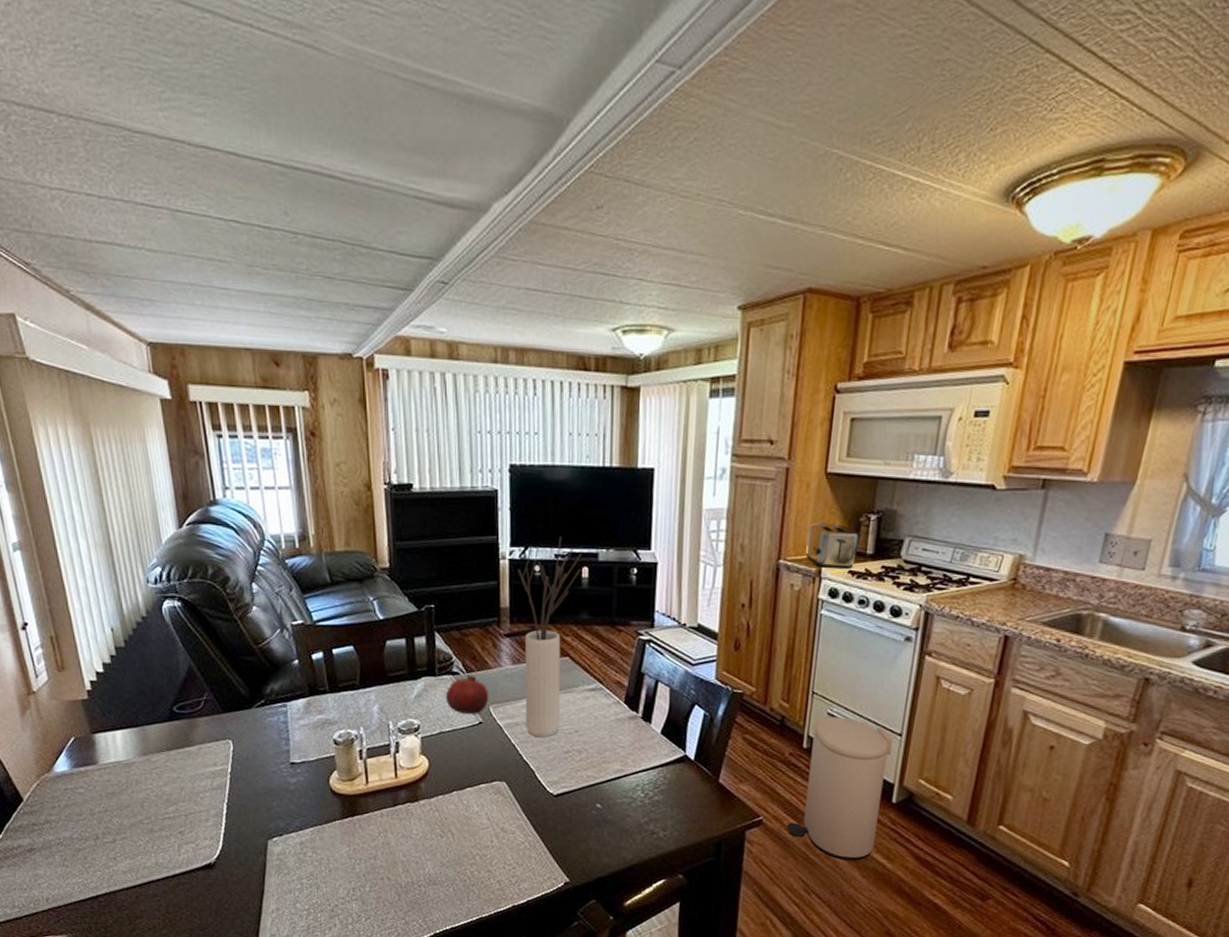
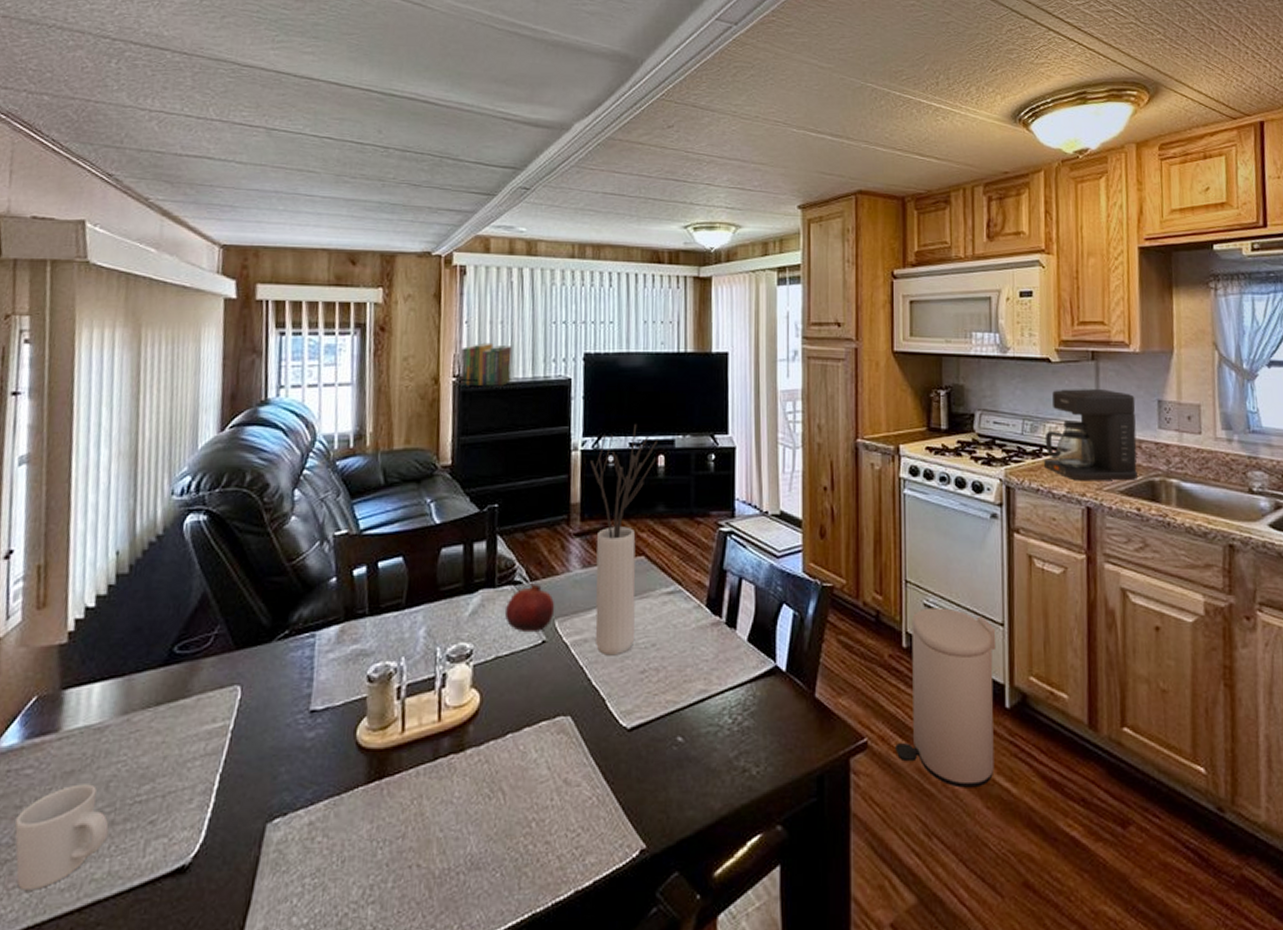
mug: none [80,802,150,870] -> present [15,784,109,891]
books: none [390,450,440,495] -> present [459,342,513,386]
toaster: present [806,523,859,569] -> none [882,400,931,445]
coffee maker: none [968,518,1081,612] -> present [1044,389,1139,481]

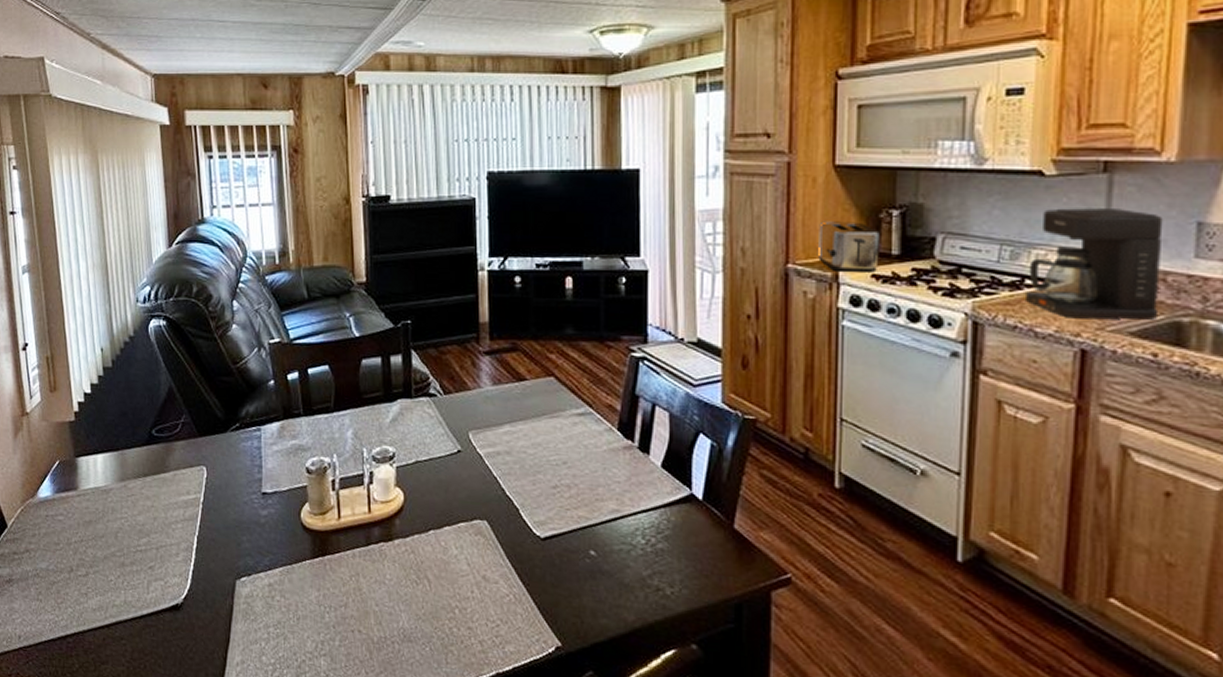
mug: present [15,784,109,891] -> none [57,531,121,607]
books: present [459,342,513,386] -> none [368,162,417,206]
fruit: present [504,584,555,633] -> none [421,397,468,442]
vase: present [590,424,658,656] -> none [497,245,565,470]
toaster: none [882,400,931,445] -> present [818,221,880,272]
pedal bin: present [895,608,996,788] -> none [823,449,950,638]

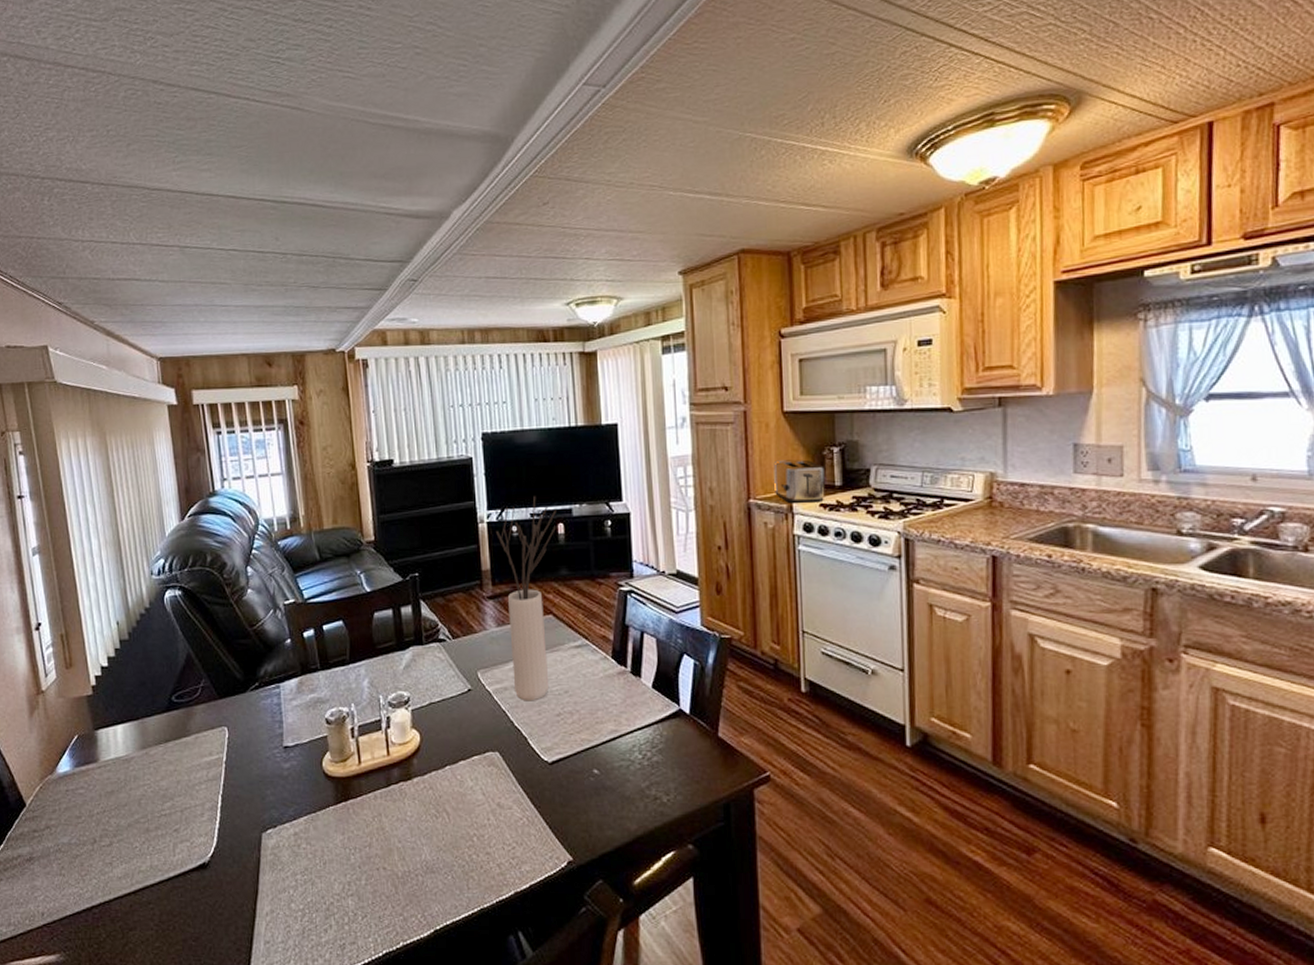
vase: none [497,245,565,470] -> present [496,496,557,701]
coffee maker: present [1026,208,1163,320] -> none [946,436,1050,530]

